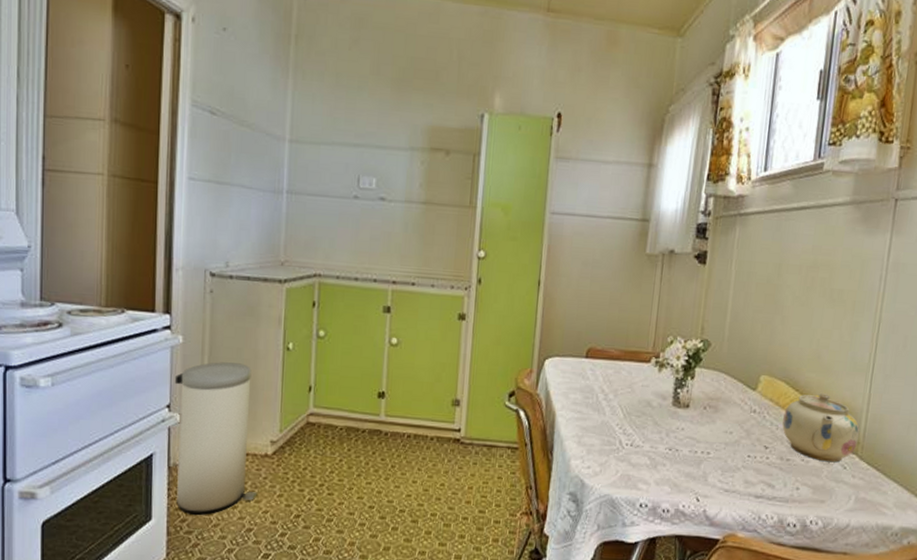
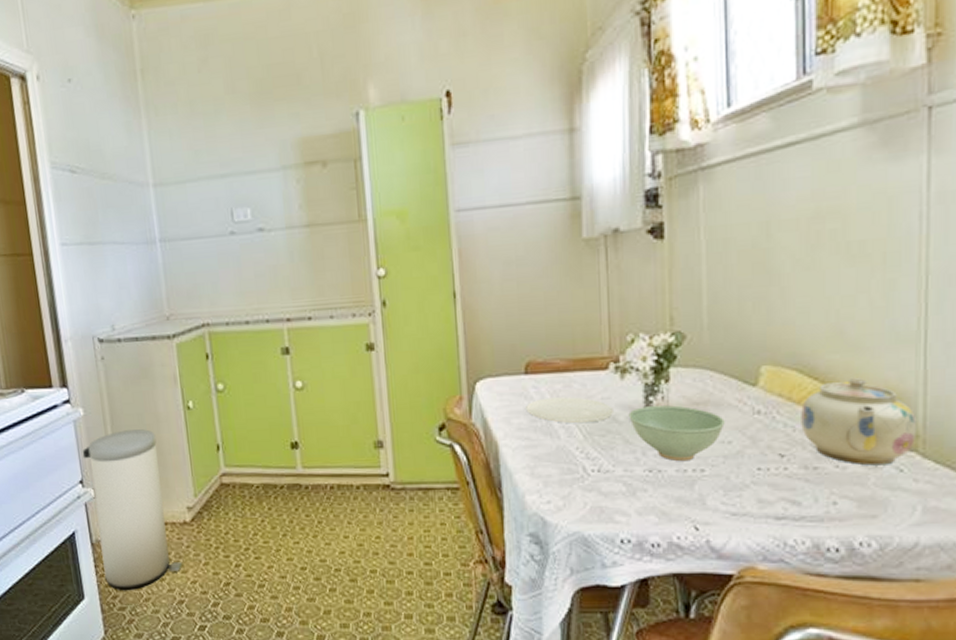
plate: none [582,380,650,405] -> present [526,397,613,424]
bowl: none [660,396,730,445] -> present [628,405,725,462]

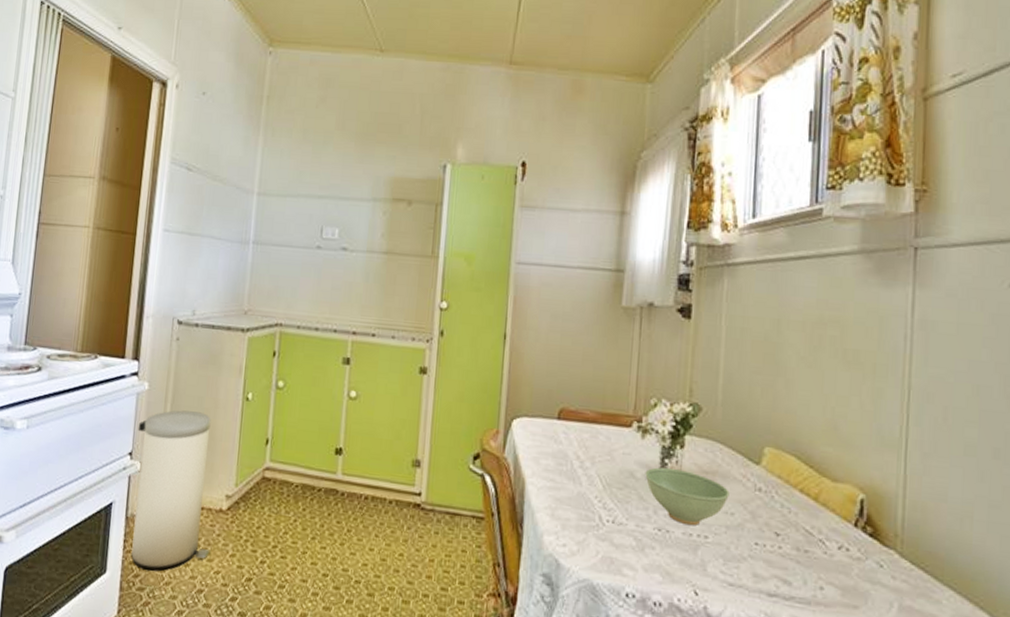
plate: present [526,397,613,424] -> none [554,444,632,475]
teapot: present [801,378,918,466] -> none [796,471,897,559]

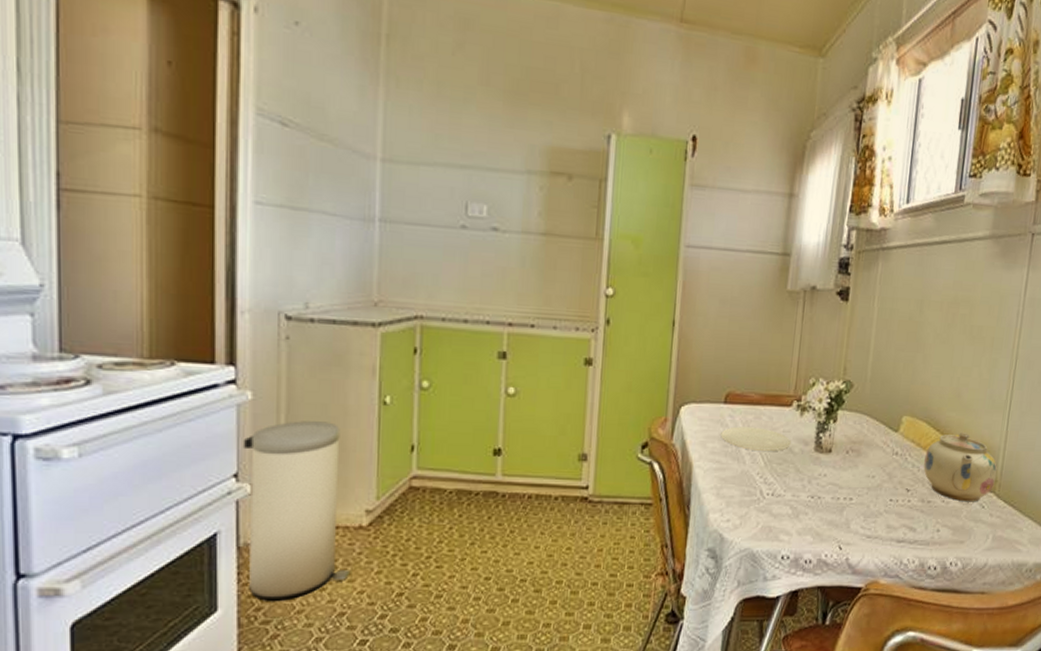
plate: none [554,444,632,475] -> present [721,426,791,452]
bowl: present [645,467,730,526] -> none [802,441,872,491]
teapot: none [796,471,897,559] -> present [923,432,998,502]

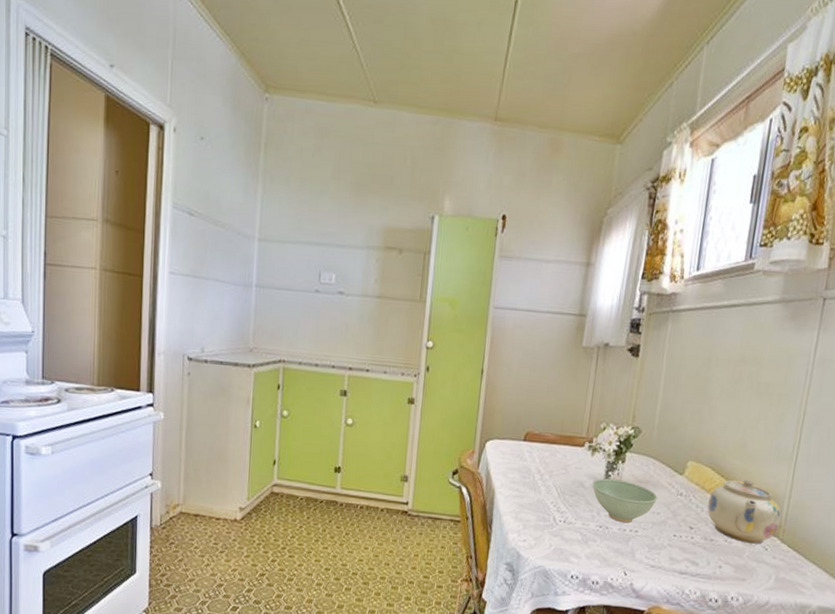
pedal bin: present [242,421,351,601] -> none [156,436,228,571]
plate: present [721,426,791,452] -> none [520,461,583,485]
bowl: none [802,441,872,491] -> present [592,478,658,523]

